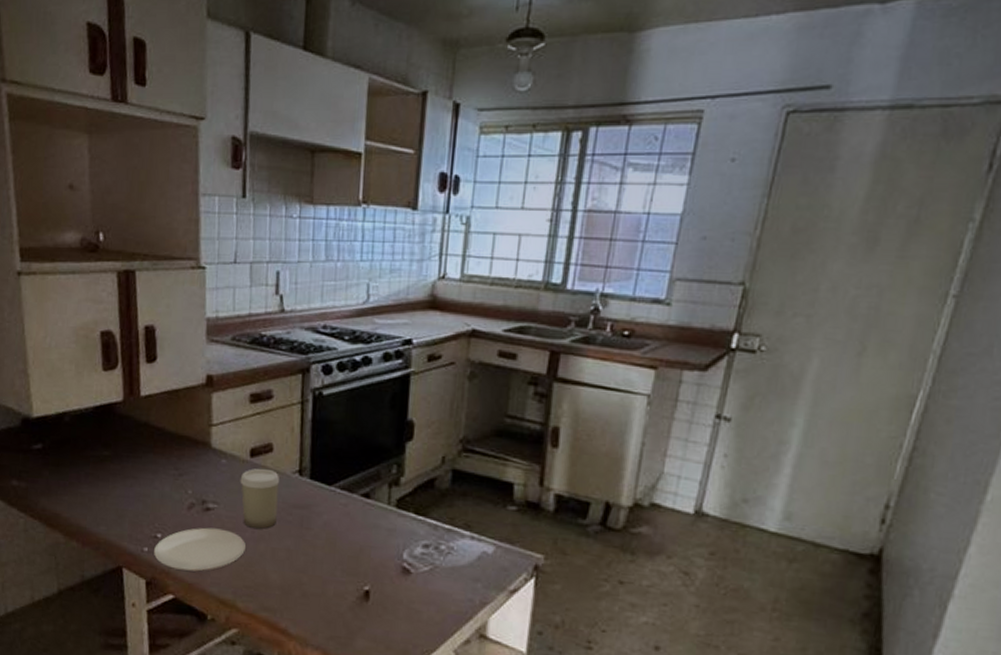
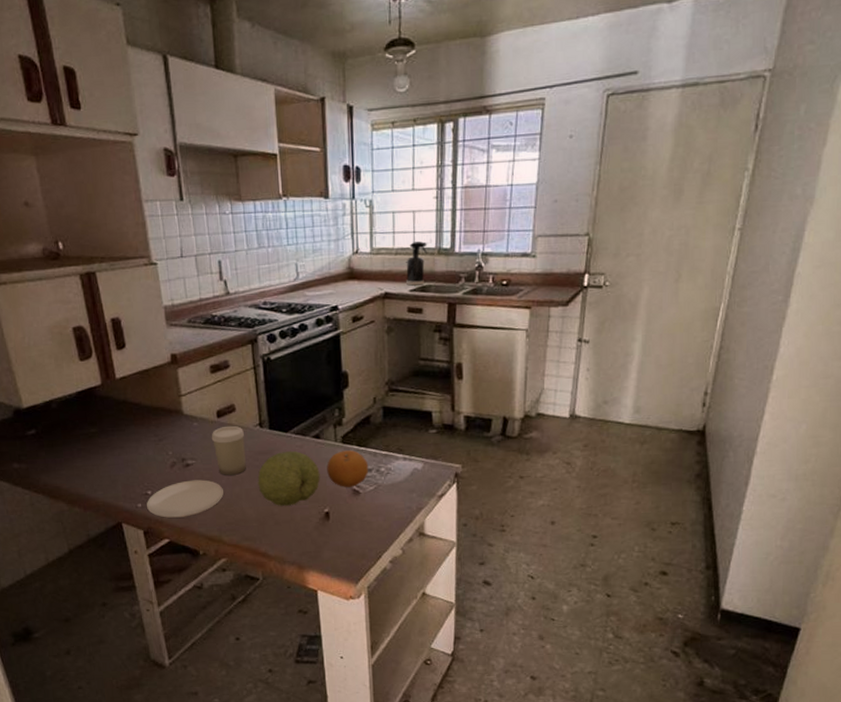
fruit: none [287,508,365,576] -> present [257,450,320,506]
fruit: none [373,517,426,564] -> present [327,450,369,487]
spray bottle: none [500,272,532,325] -> present [406,241,428,286]

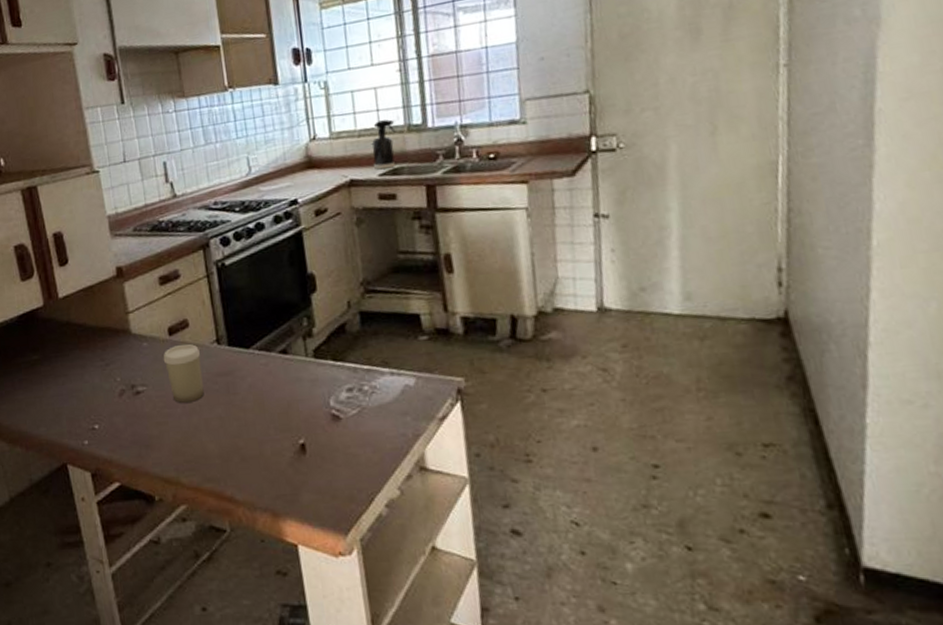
plate: present [147,480,224,518] -> none [94,409,180,457]
fruit: present [257,450,320,506] -> none [217,370,292,438]
fruit: present [327,450,369,487] -> none [298,366,350,412]

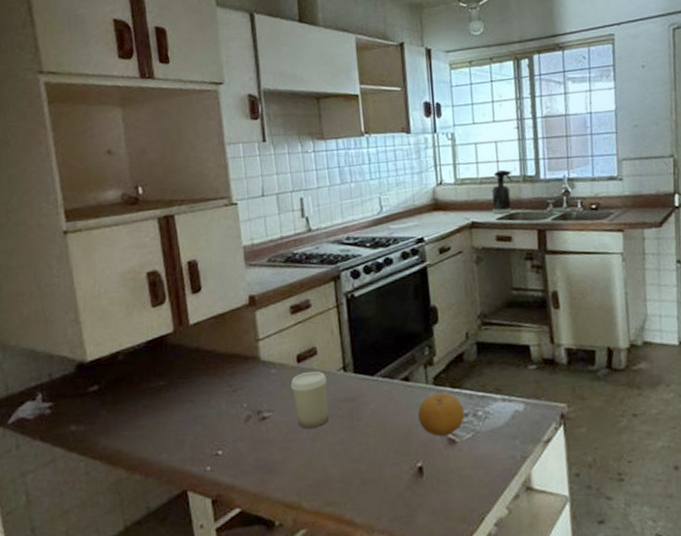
fruit: none [298,366,350,412] -> present [418,393,465,436]

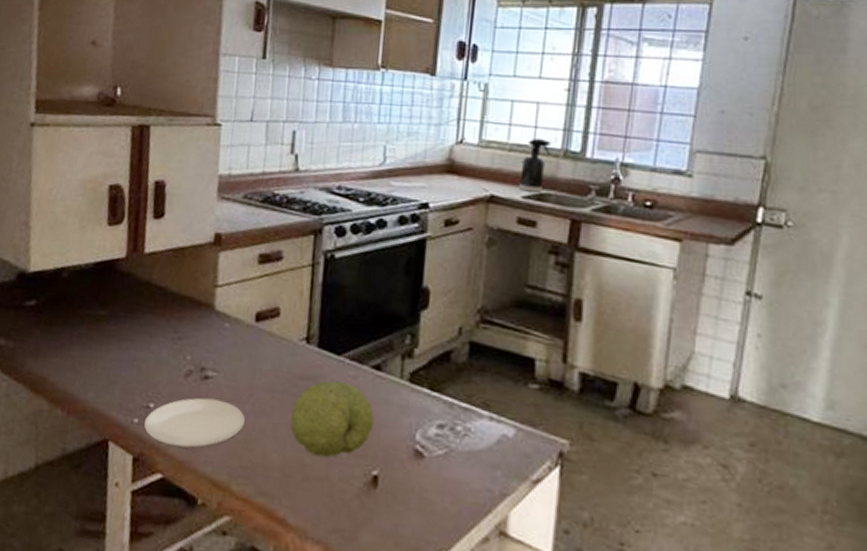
plate: none [217,434,303,483] -> present [144,397,245,448]
cup: present [290,370,329,428] -> none [242,334,286,402]
fruit: none [341,396,411,462] -> present [290,380,374,458]
fruit: present [418,393,465,436] -> none [383,392,441,446]

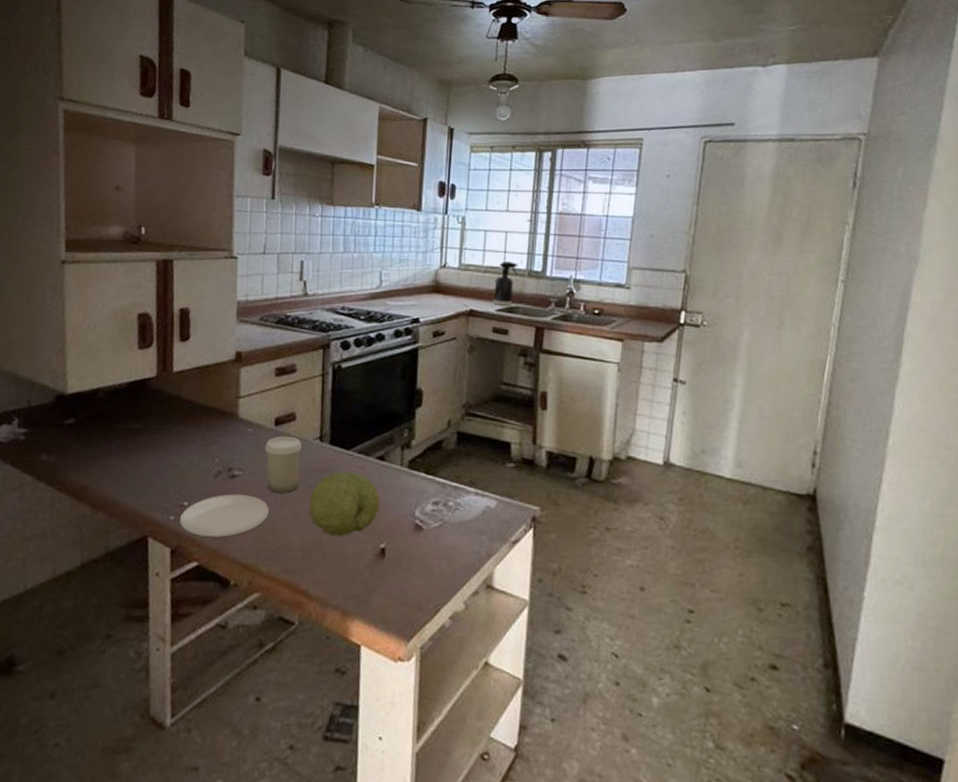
cup: none [242,334,286,402] -> present [264,436,303,493]

